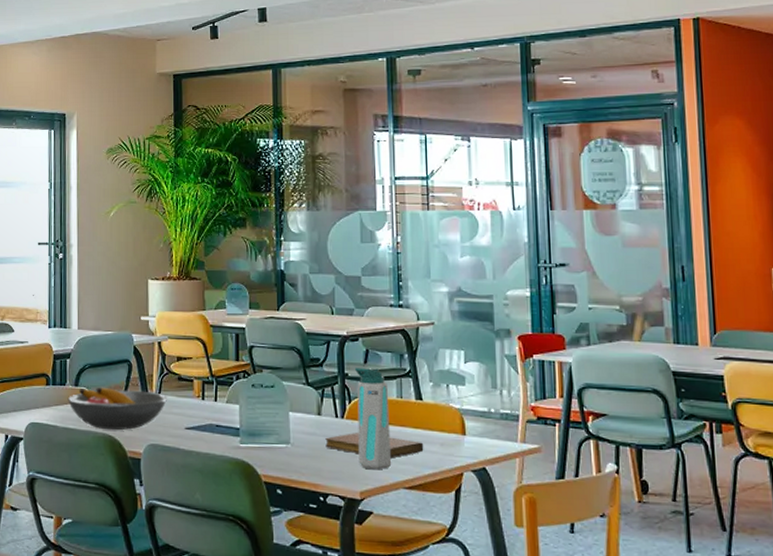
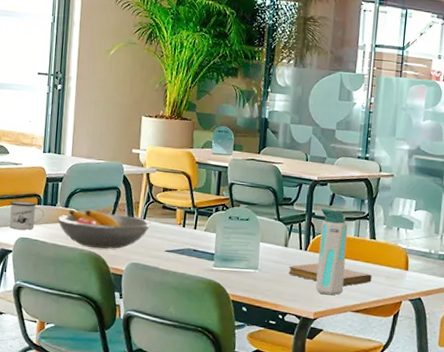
mug: none [18,382,54,414] -> present [9,200,45,230]

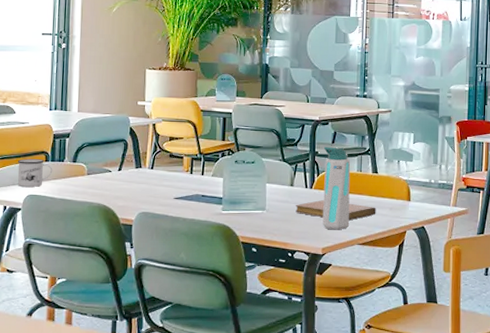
fruit bowl: present [57,210,151,249] -> none [65,163,159,201]

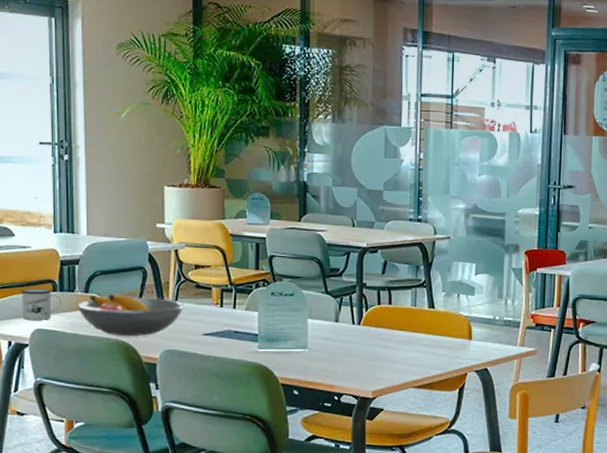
fruit bowl: none [65,163,159,201] -> present [77,294,184,337]
notebook: present [295,200,376,221] -> none [342,338,433,361]
water bottle: present [322,146,351,230] -> none [372,277,404,372]

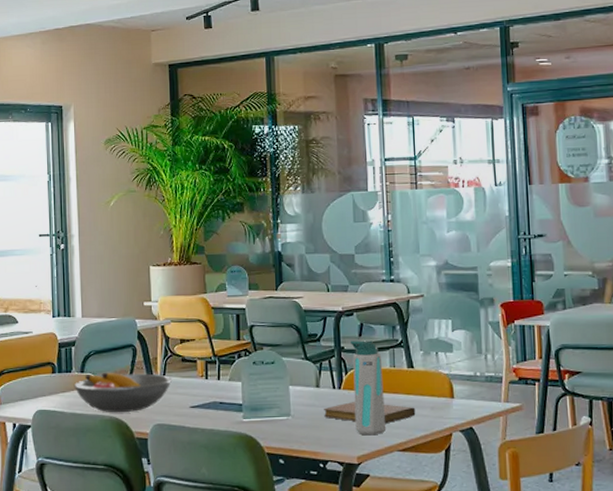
mug: present [21,288,62,320] -> none [24,371,61,402]
notebook: none [342,338,433,361] -> present [324,402,416,424]
water bottle: none [372,277,404,372] -> present [351,339,386,436]

